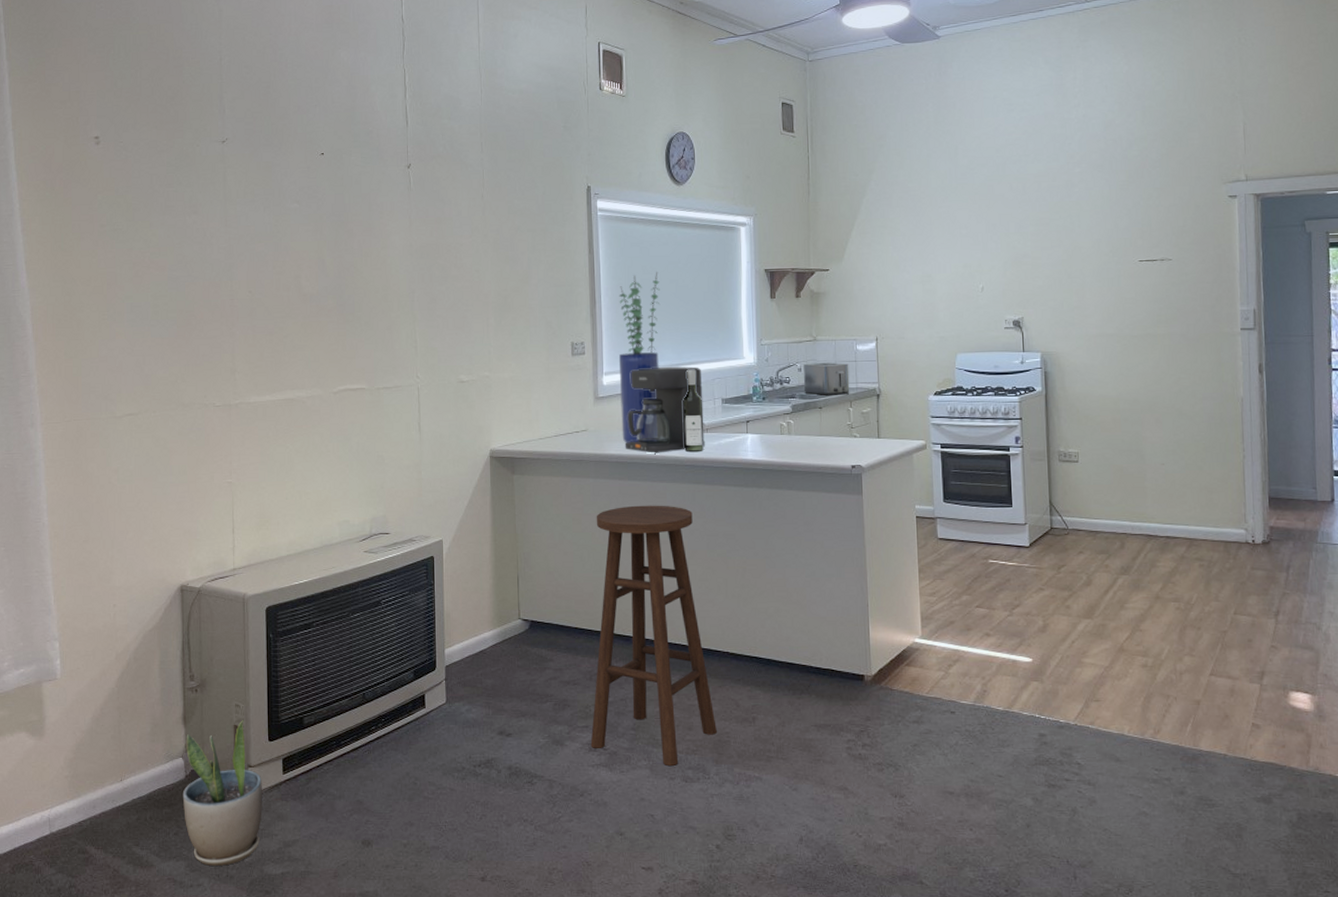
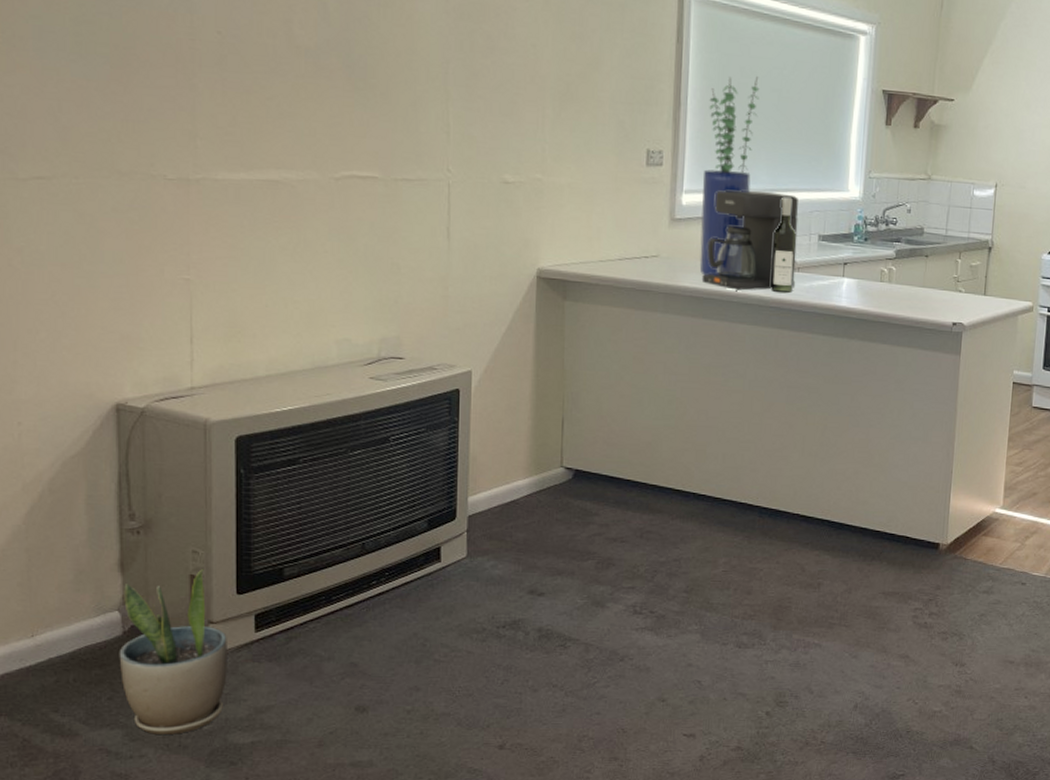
bar stool: present [590,505,717,766] -> none [636,347,778,631]
toaster: present [804,362,850,395] -> none [912,204,963,244]

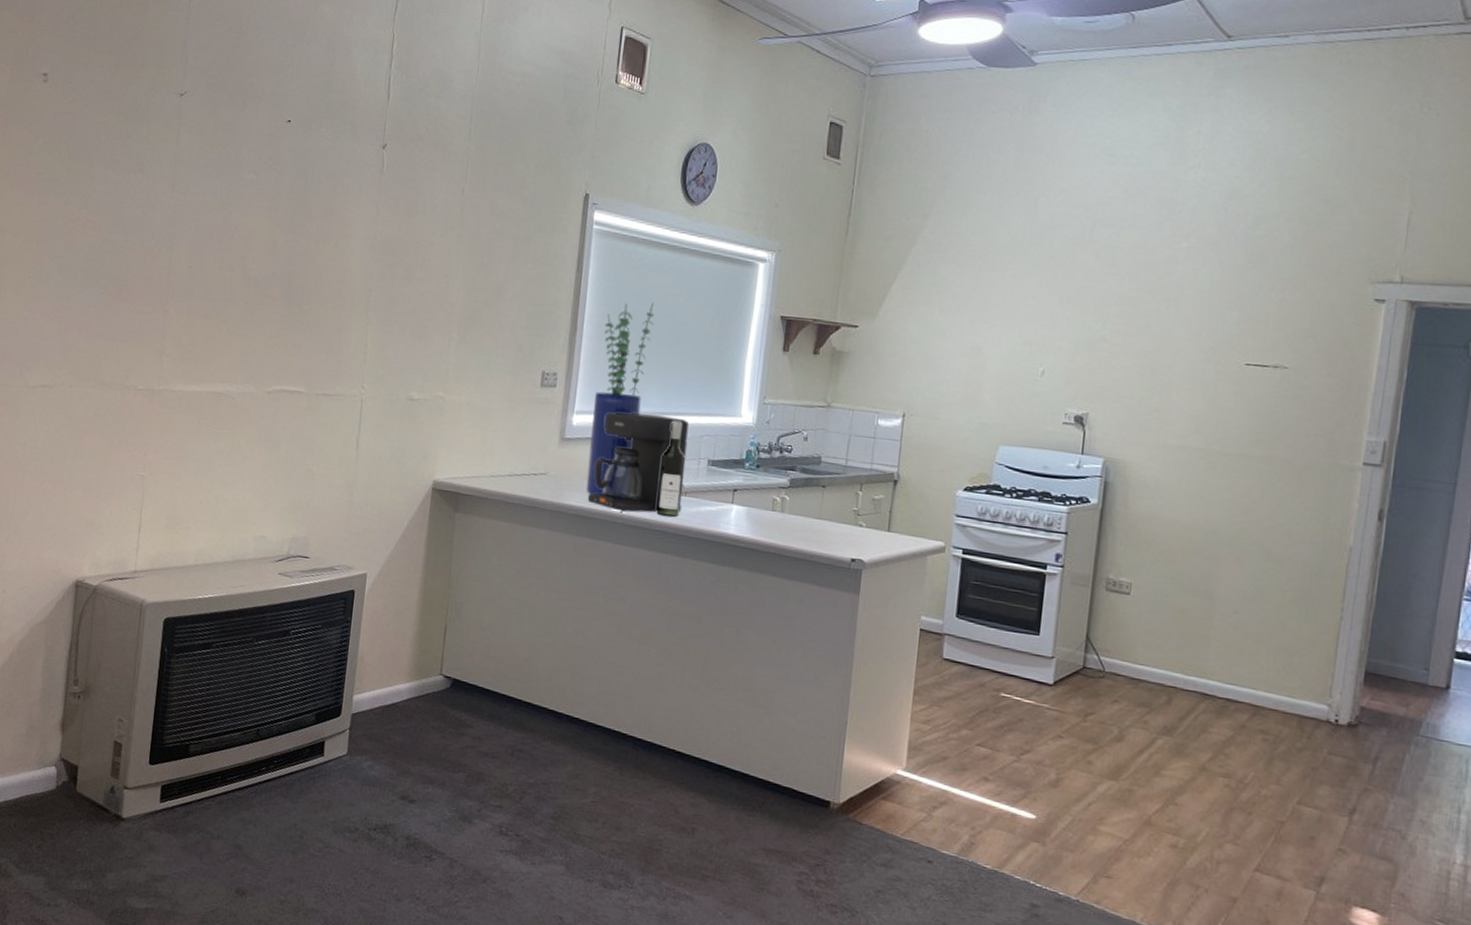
potted plant: present [119,569,227,734] -> none [50,737,137,890]

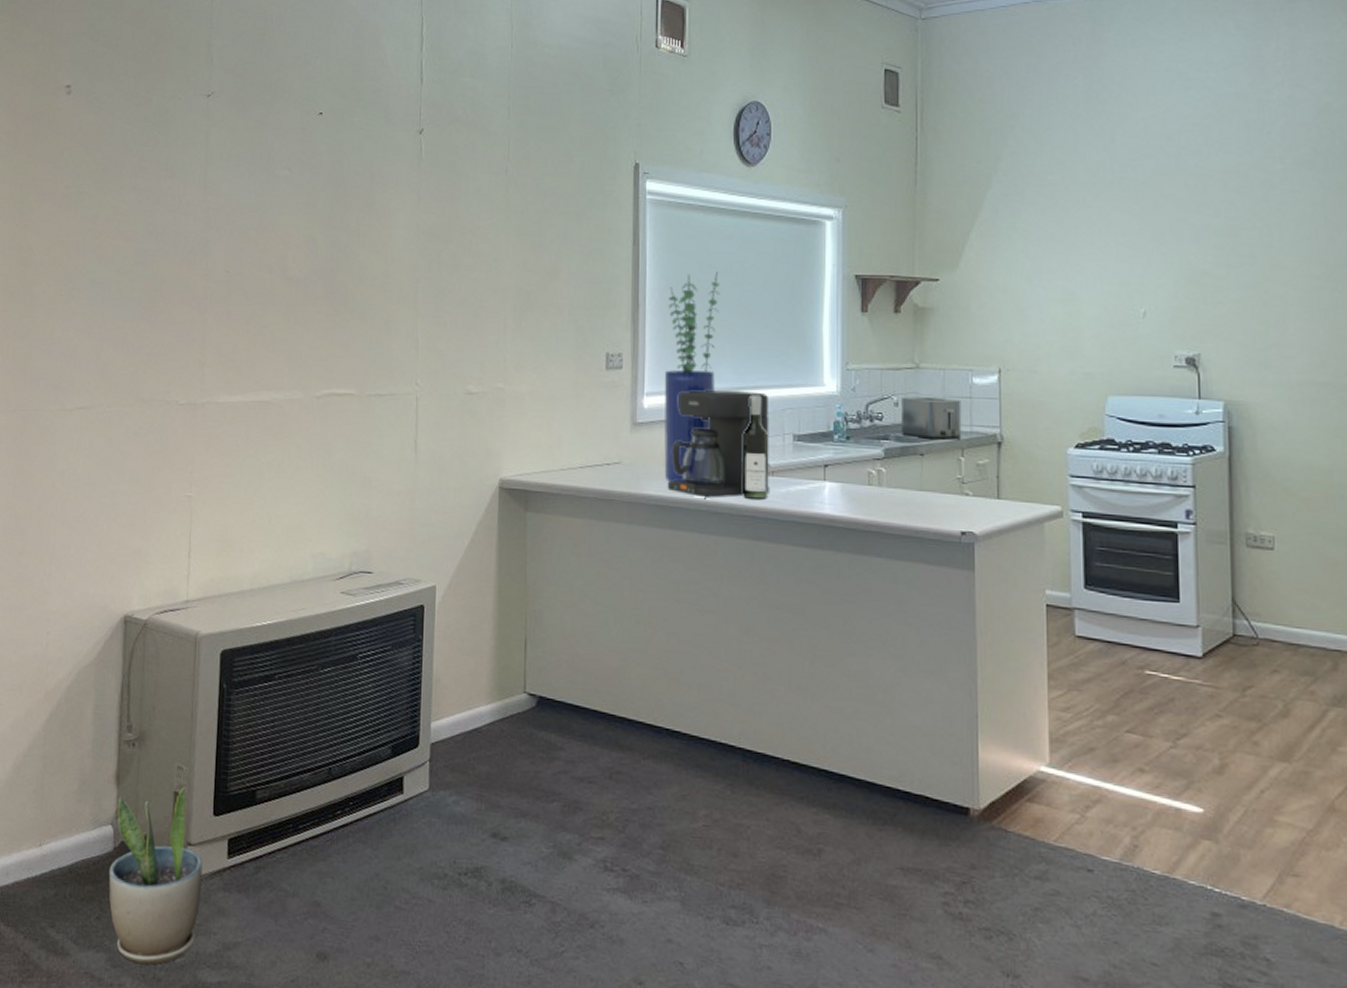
potted plant: none [50,737,137,890] -> present [108,786,203,965]
toaster: none [808,432,866,475] -> present [902,396,962,440]

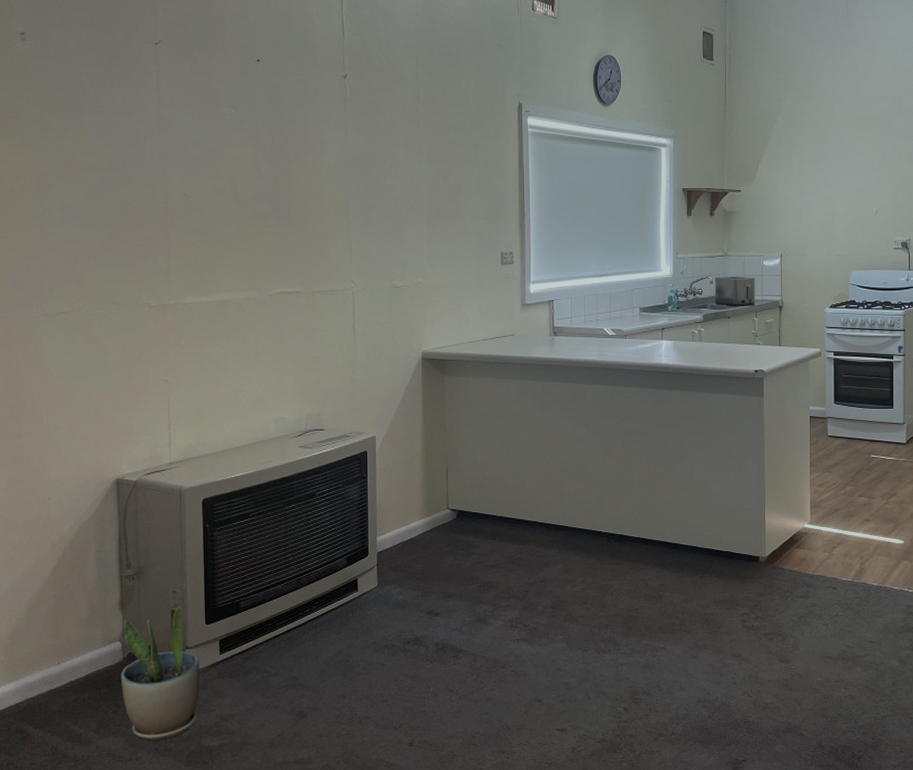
vase: present [664,272,720,483] -> none [546,188,585,348]
coffee maker: present [667,389,771,499] -> none [549,276,624,357]
bottle: present [743,395,768,501] -> none [604,280,622,357]

